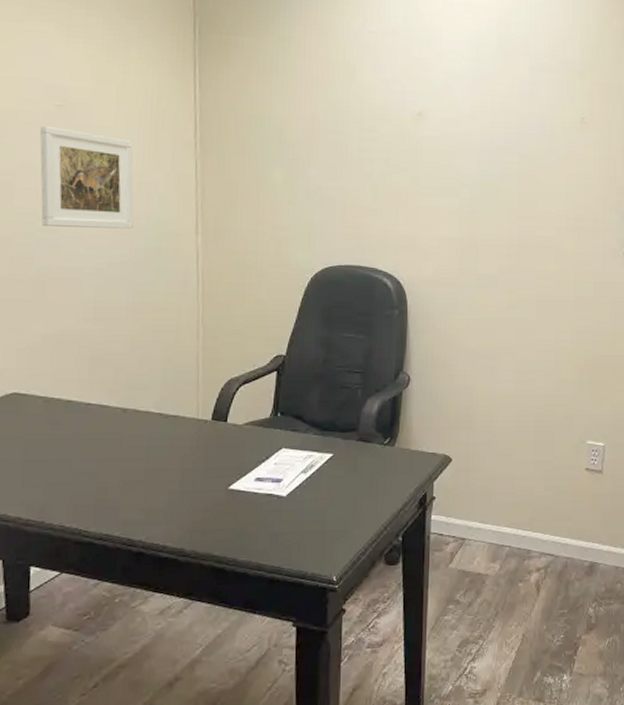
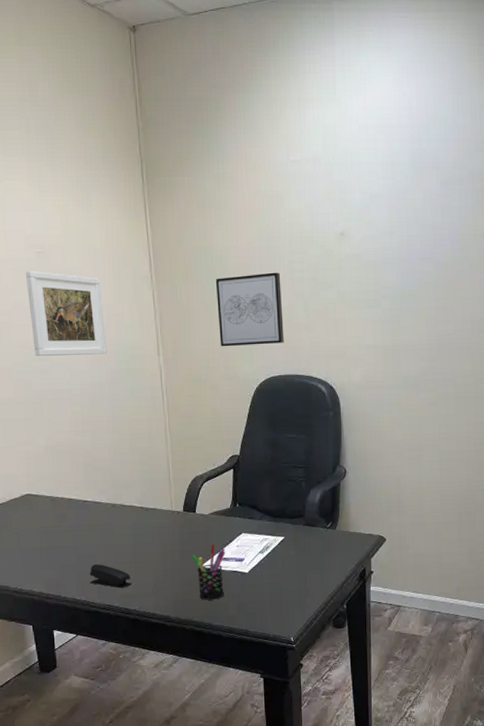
stapler: none [85,483,140,514] -> present [89,564,133,588]
pen holder: none [218,460,261,530] -> present [192,543,226,600]
wall art: none [271,149,348,230] -> present [215,272,284,347]

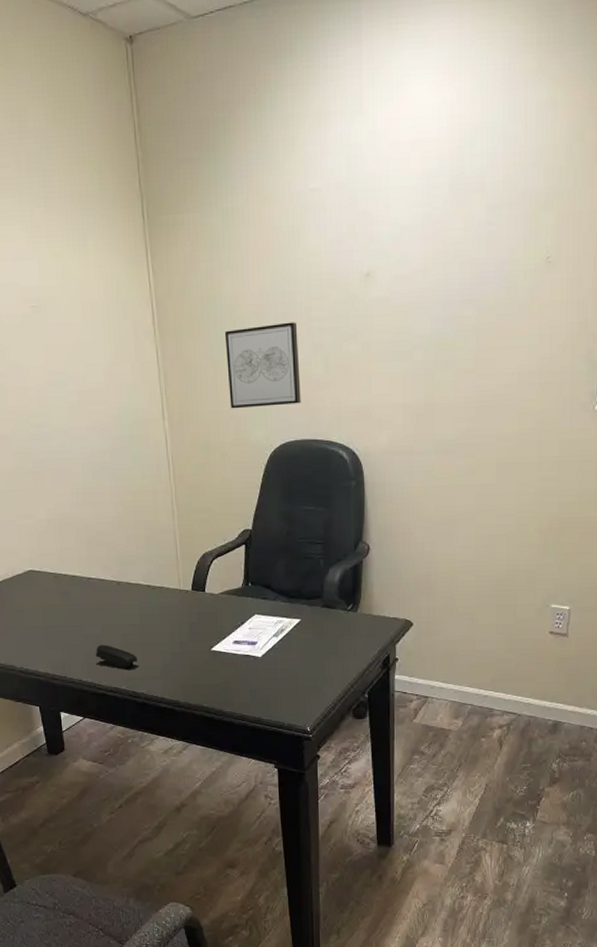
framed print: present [26,270,107,356] -> none [21,327,108,422]
pen holder: present [192,543,226,600] -> none [201,625,238,685]

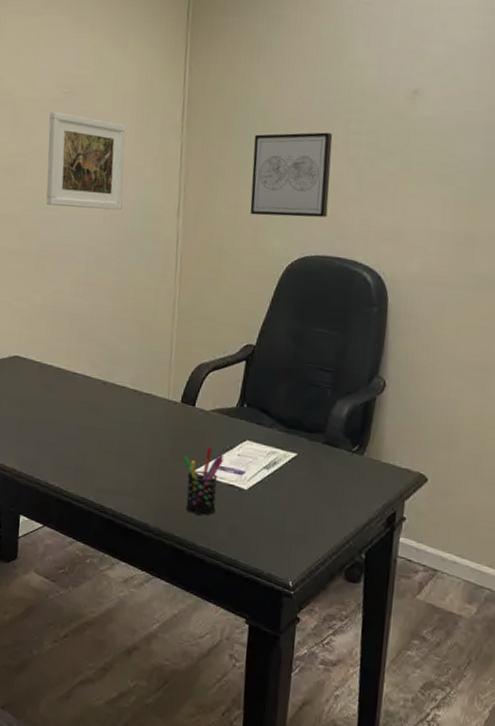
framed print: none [21,327,108,422] -> present [46,111,126,210]
stapler: present [95,645,140,671] -> none [67,447,113,482]
pen holder: none [201,625,238,685] -> present [183,447,224,516]

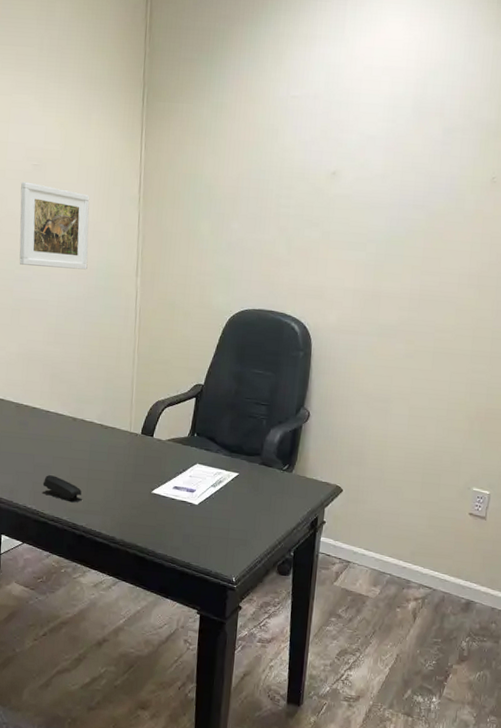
stapler: none [67,447,113,482] -> present [42,475,83,503]
pen holder: present [183,447,224,516] -> none [144,470,178,528]
wall art: present [250,132,333,218] -> none [198,205,267,277]

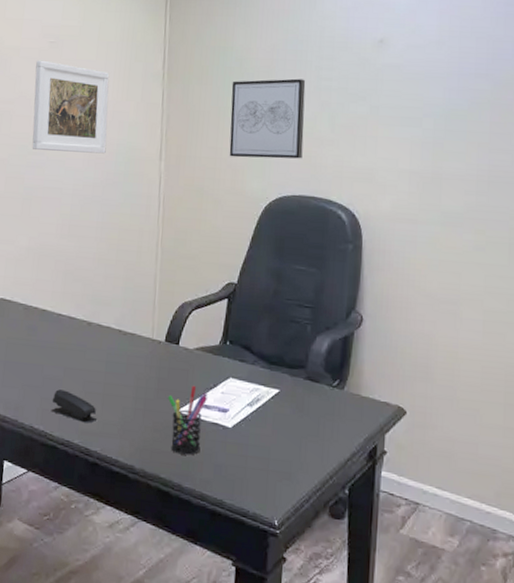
pen holder: none [144,470,178,528] -> present [168,385,208,455]
wall art: none [198,205,267,277] -> present [229,78,306,159]

